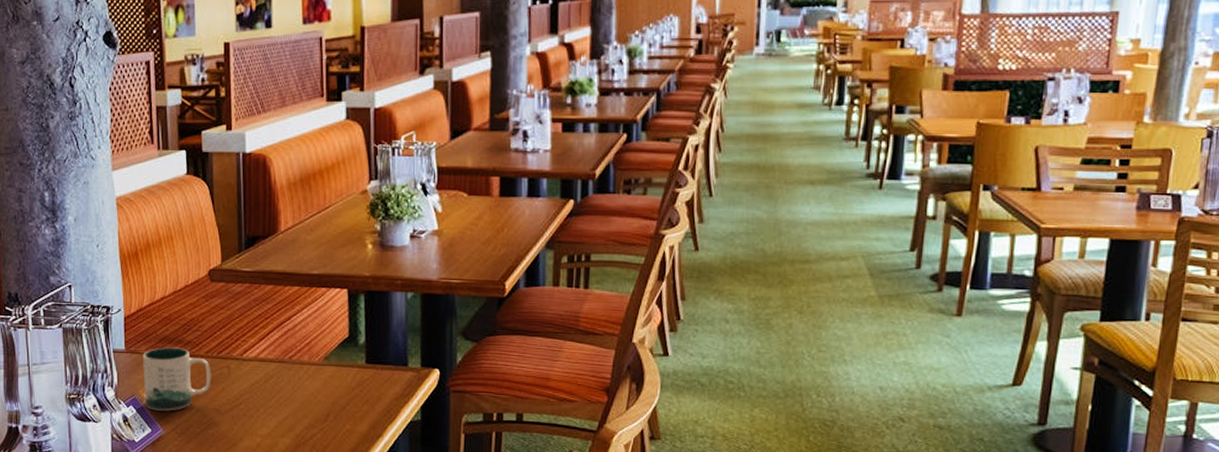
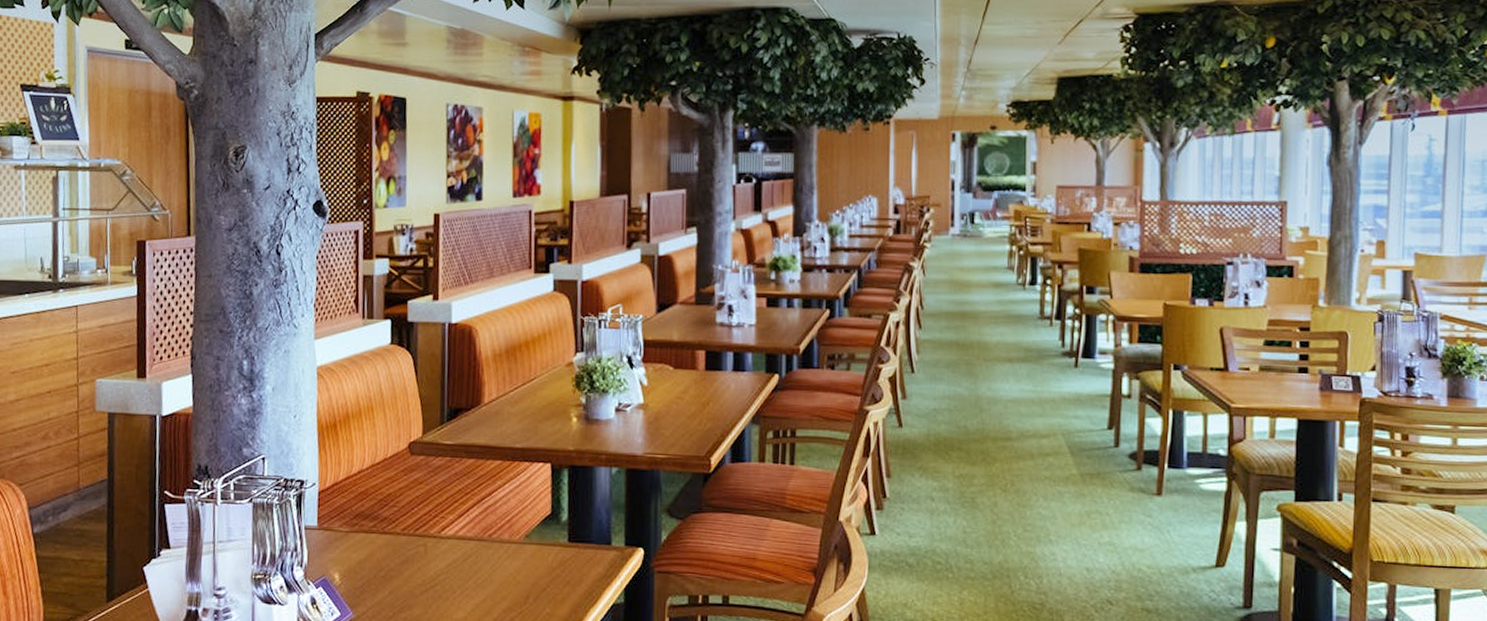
mug: present [143,347,211,411] -> none [335,524,407,593]

